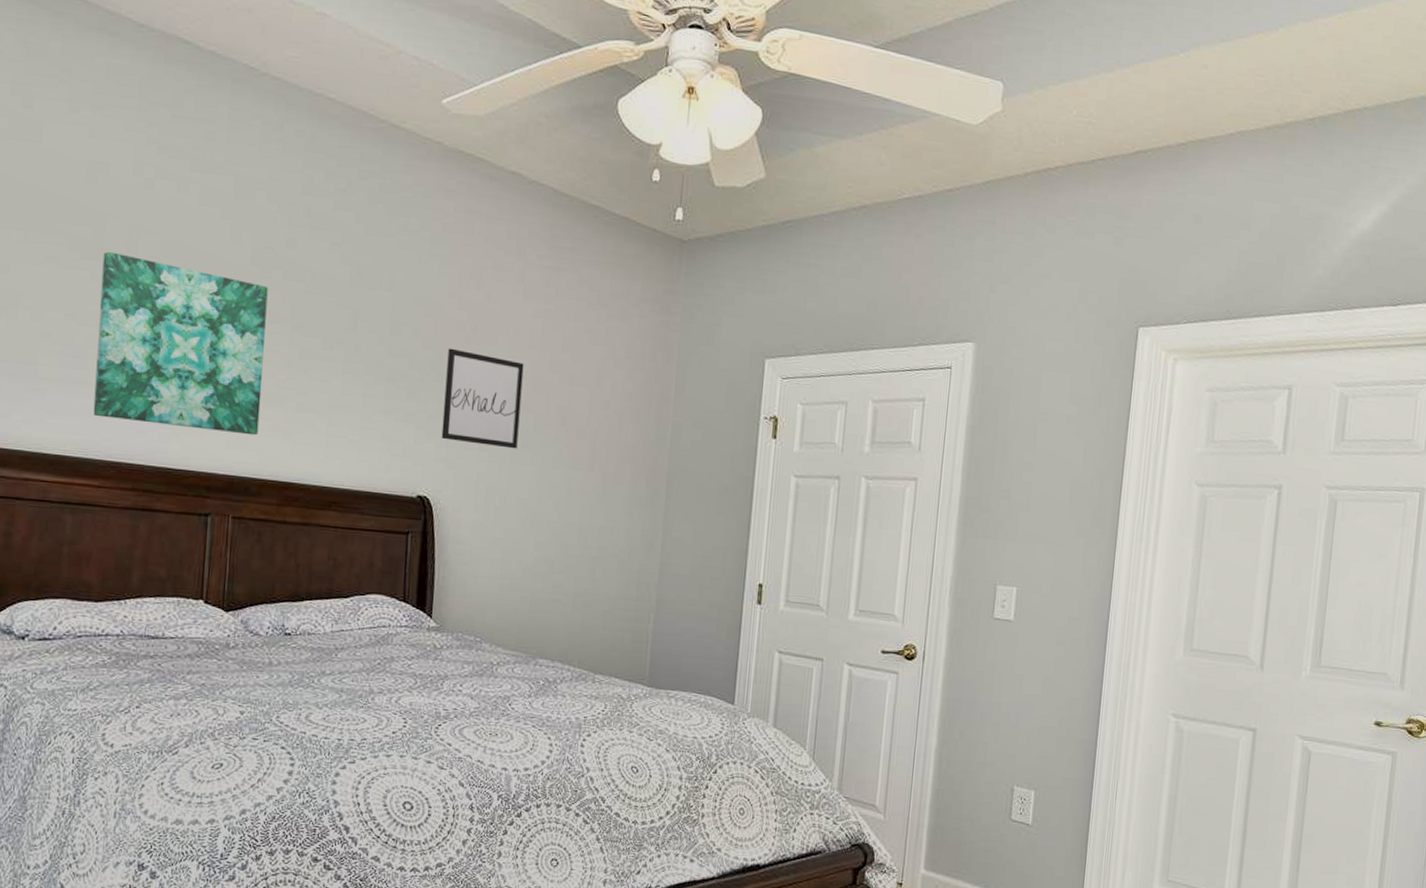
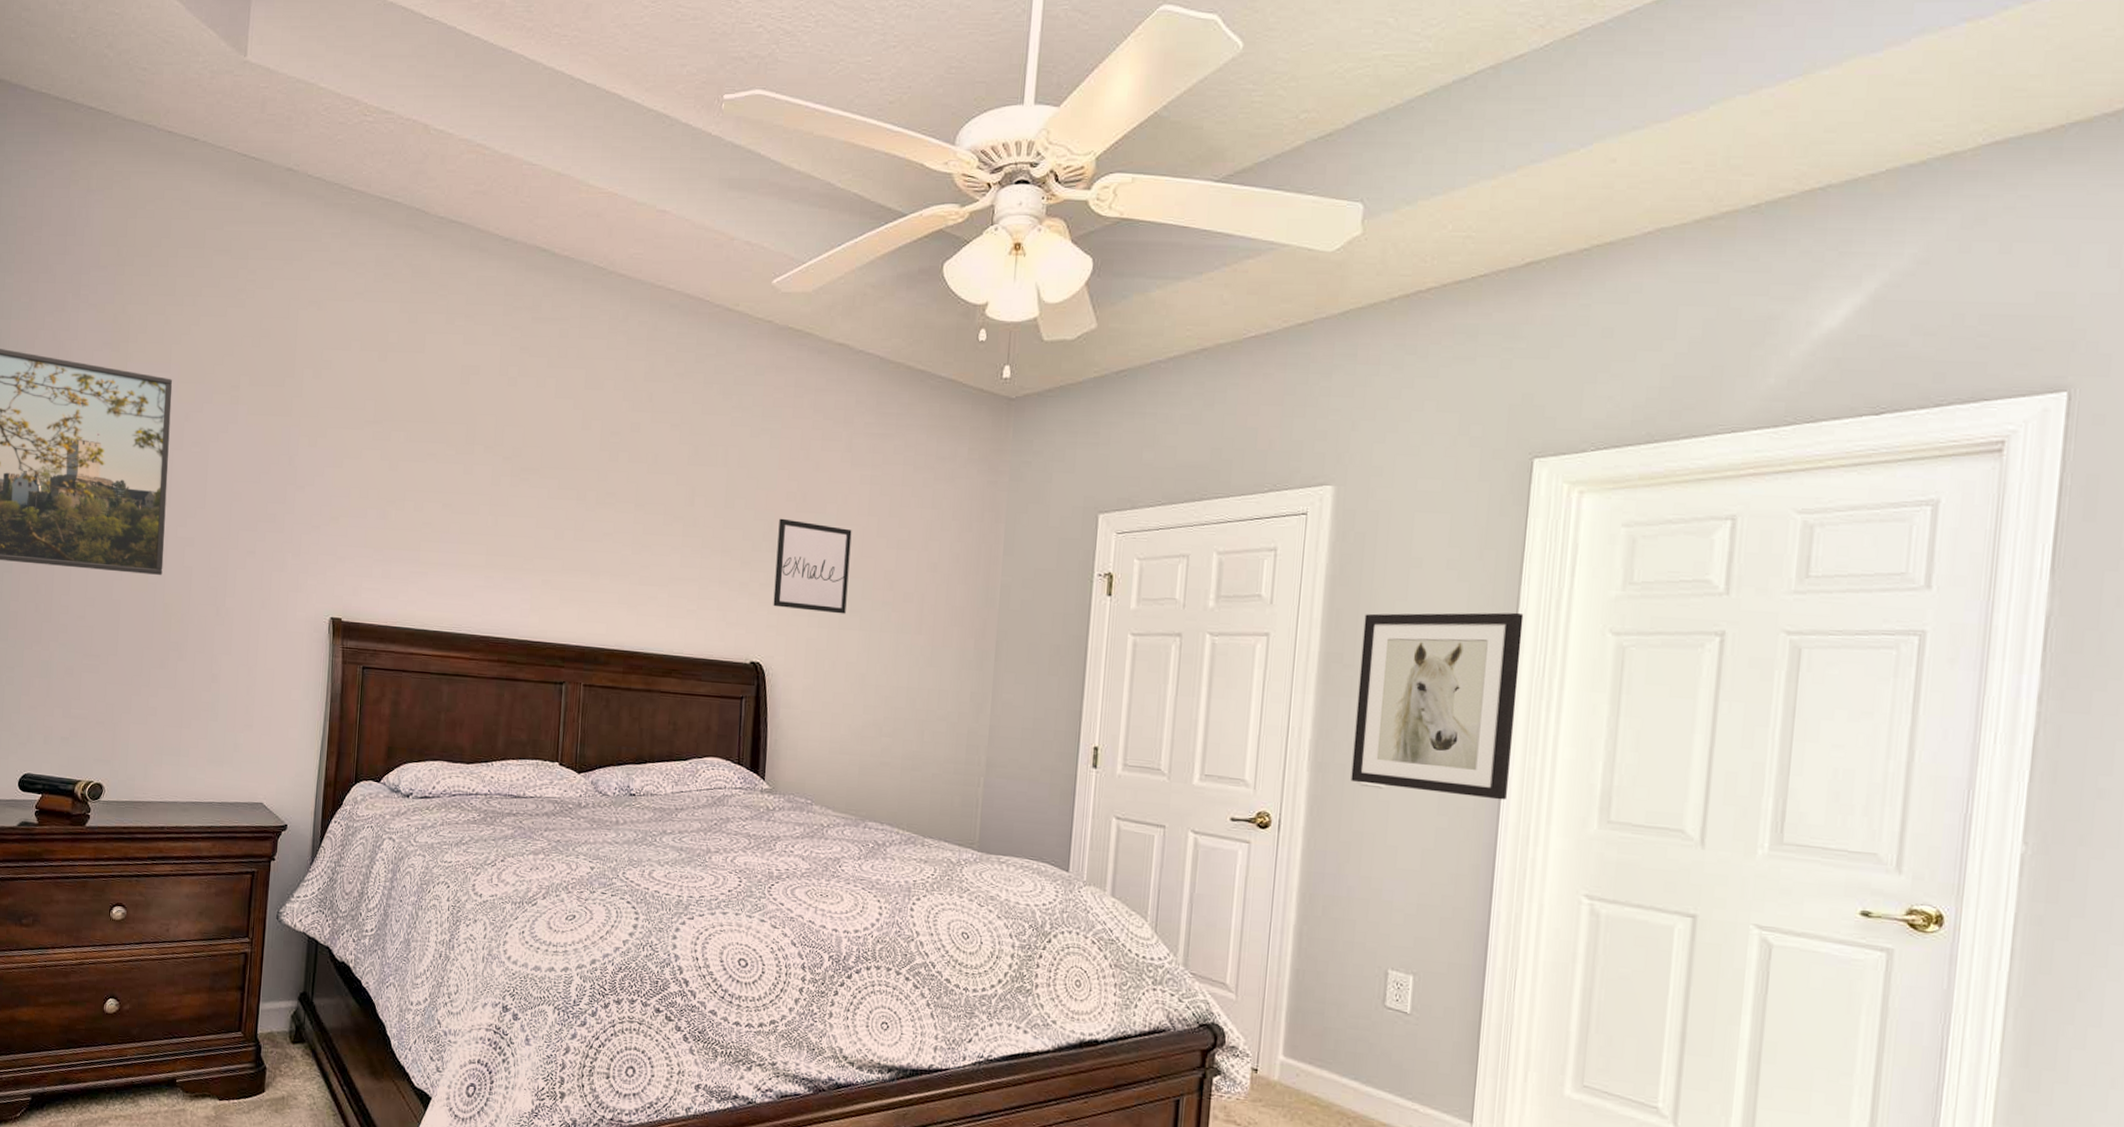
wall art: present [93,251,268,436] -> none [465,445,615,608]
wall art: none [985,462,1129,632] -> present [1351,612,1524,800]

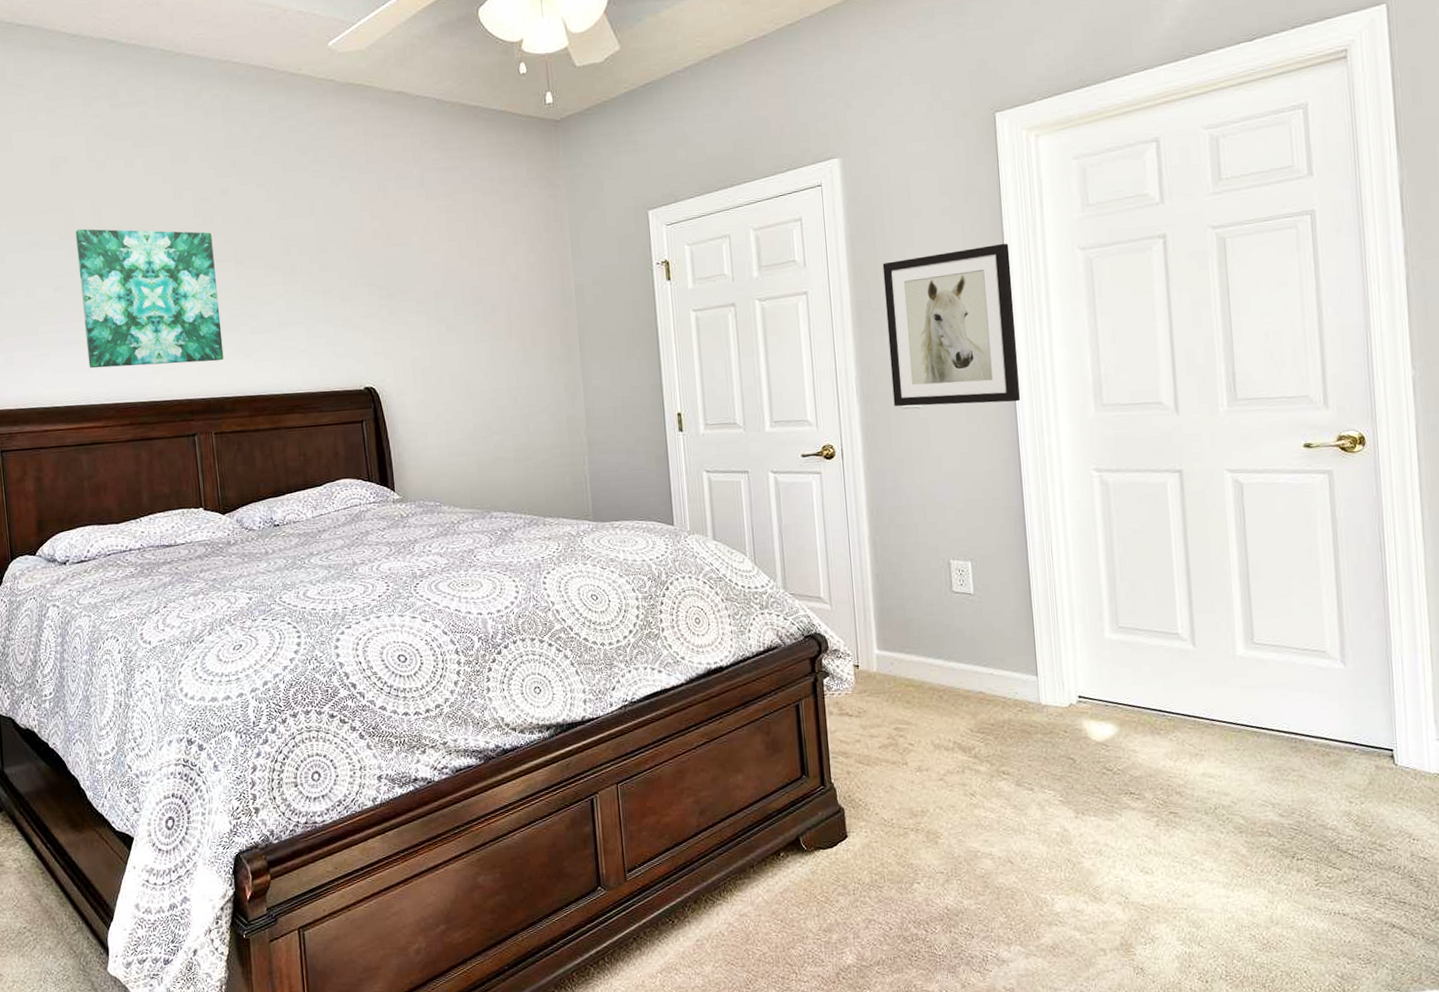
wall art: none [465,445,615,608] -> present [75,228,224,369]
wall art: present [773,518,852,614] -> none [369,254,443,335]

